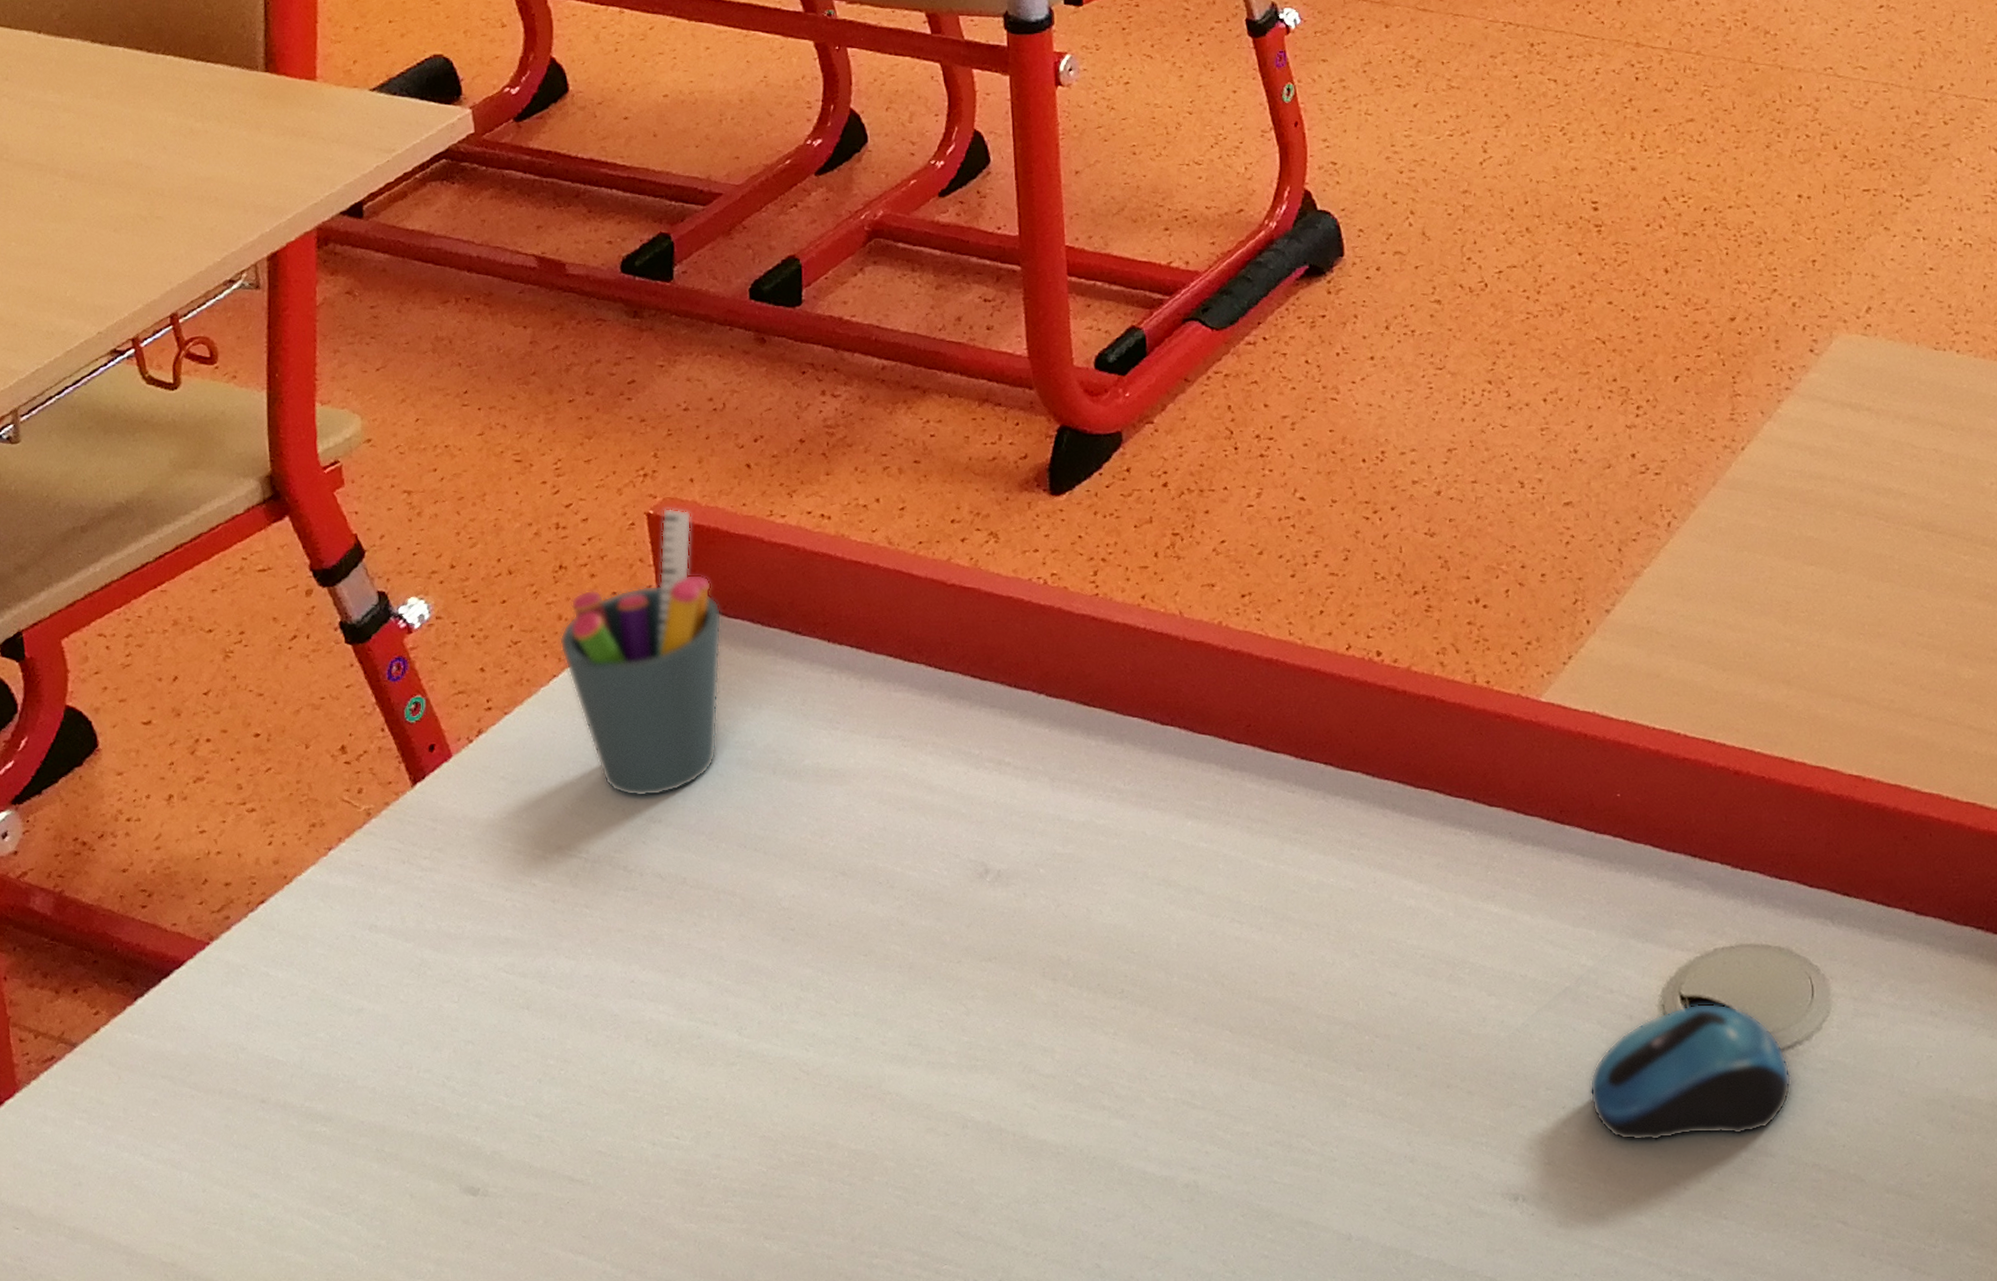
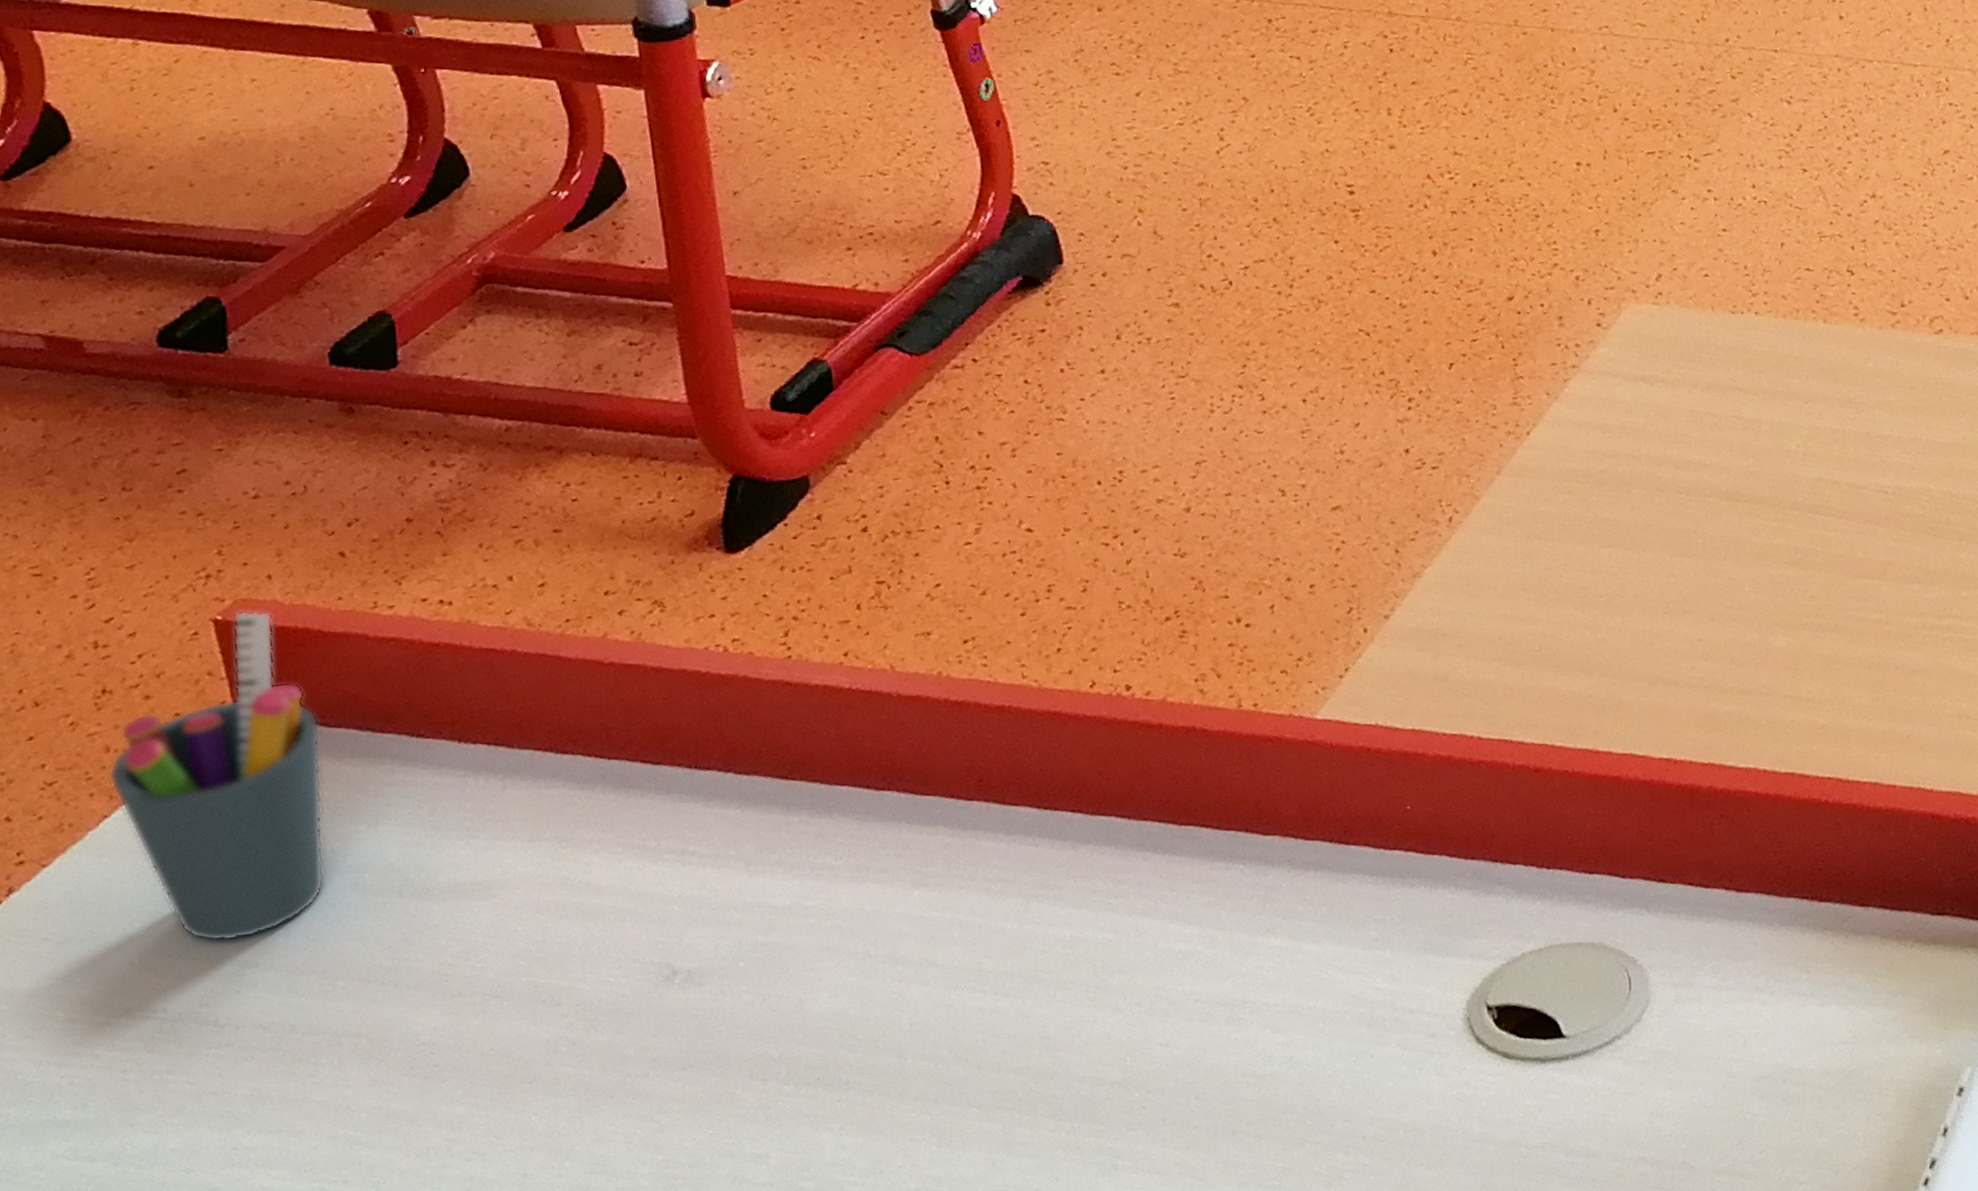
computer mouse: present [1589,1003,1792,1141] -> none [1391,1009,1612,1163]

